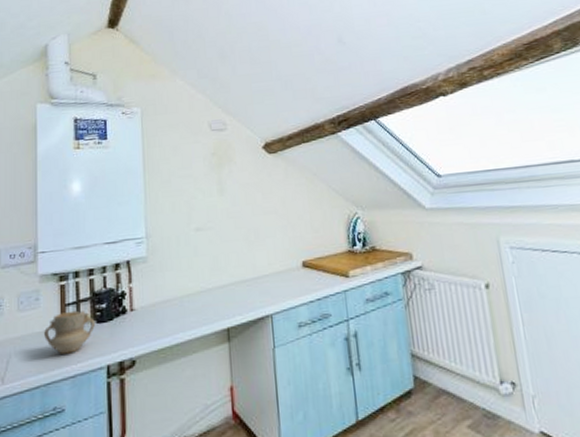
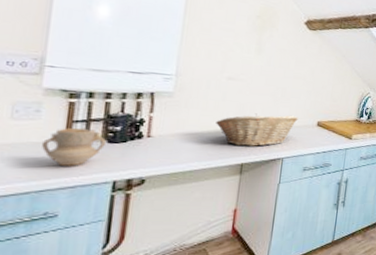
fruit basket: none [193,259,279,307] -> present [216,113,299,146]

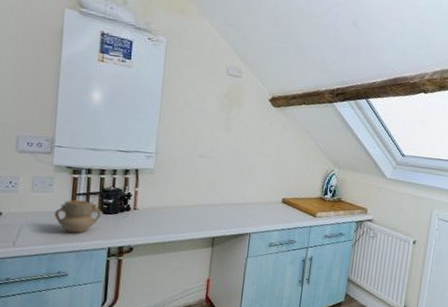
fruit basket: present [216,113,299,146] -> none [190,189,264,221]

